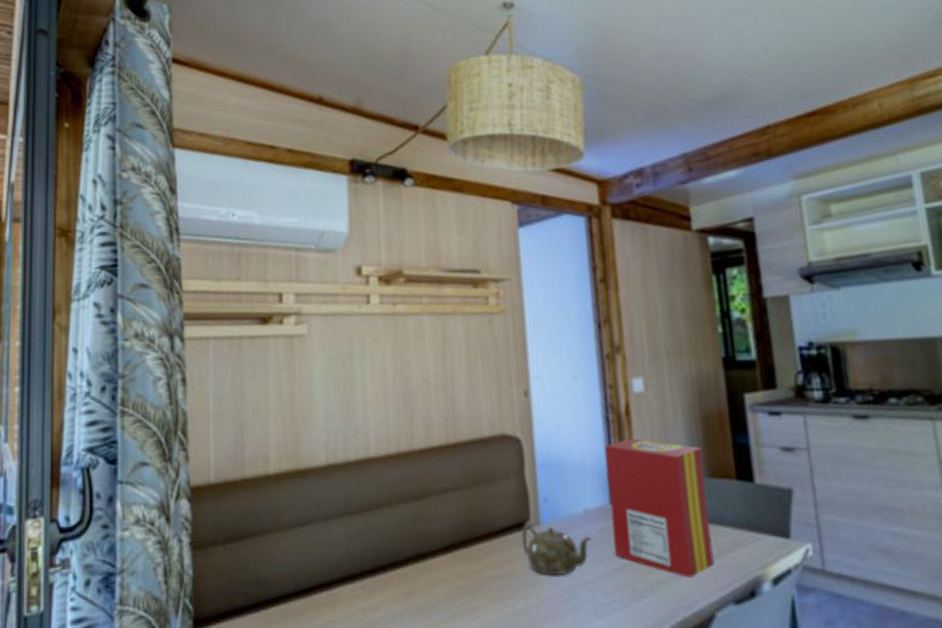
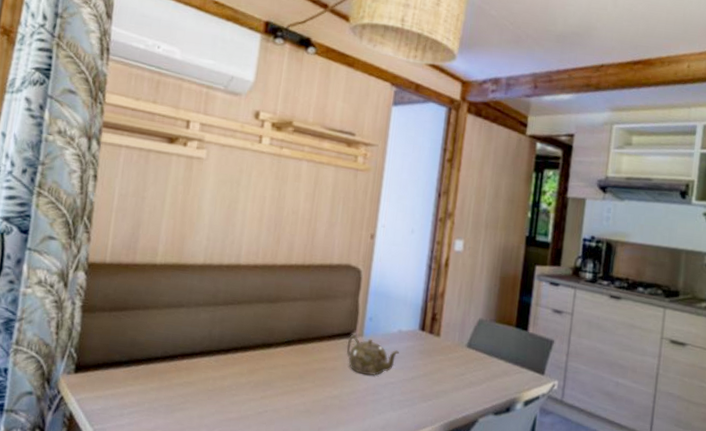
cereal box: present [605,438,714,578] -> none [415,283,495,392]

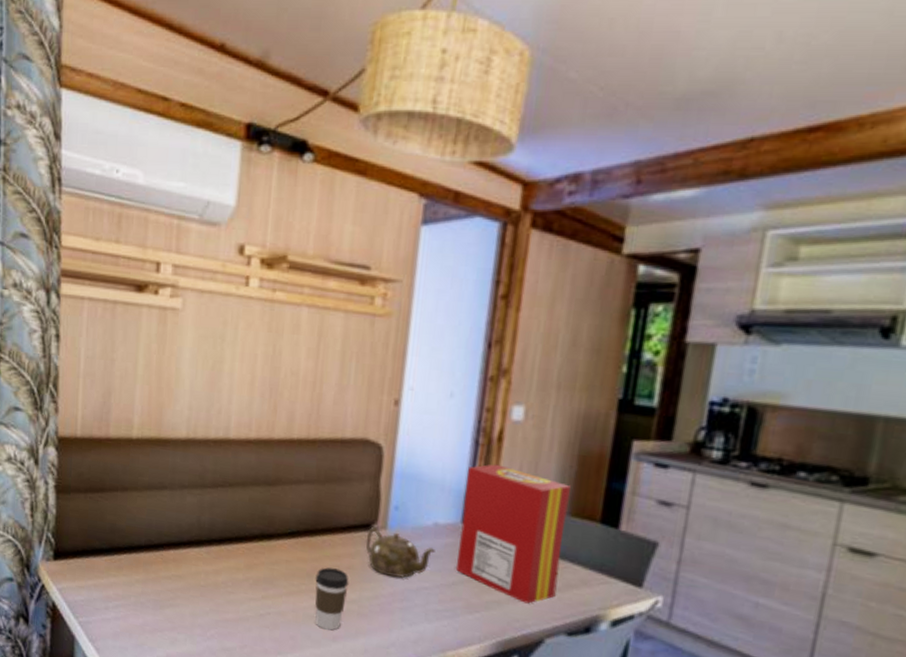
coffee cup: none [304,369,333,423] -> present [315,567,349,631]
cereal box: none [415,283,495,392] -> present [456,464,571,604]

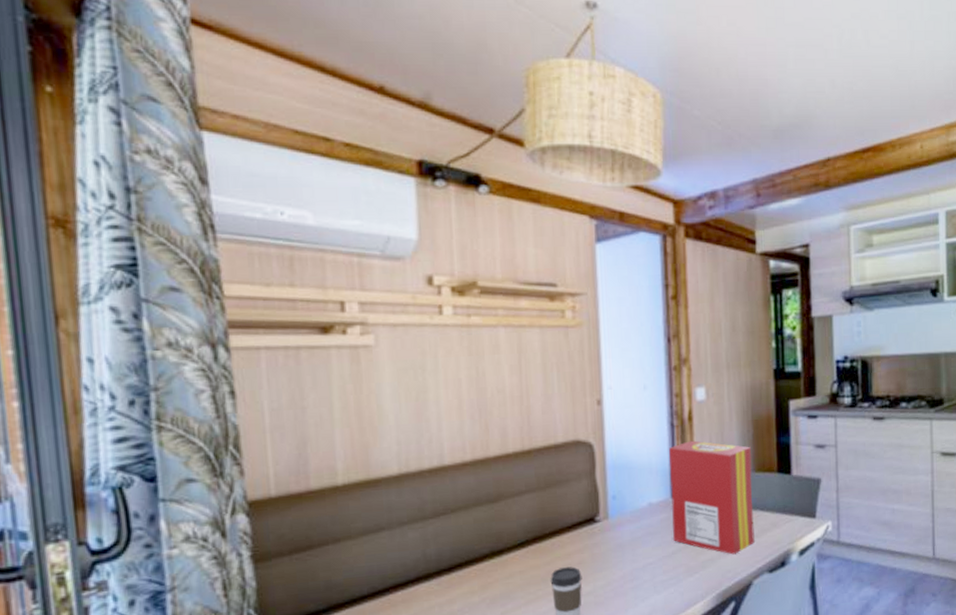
teapot: present [365,527,435,578] -> none [591,519,653,561]

